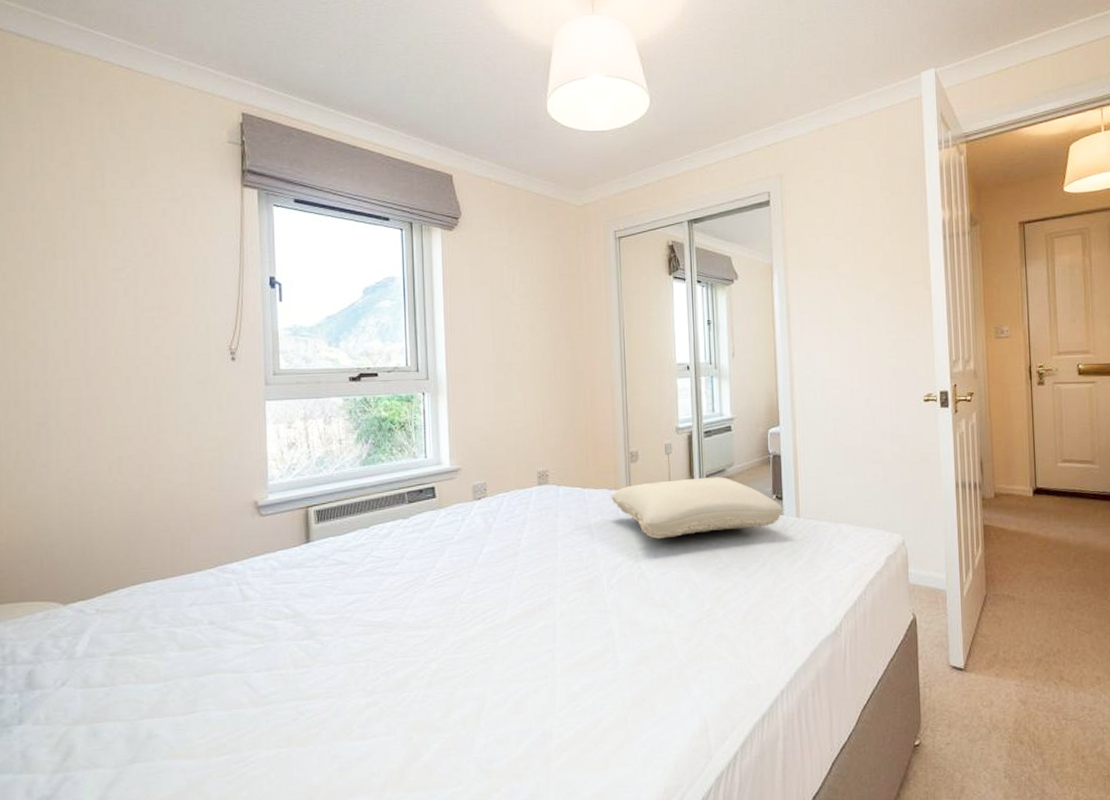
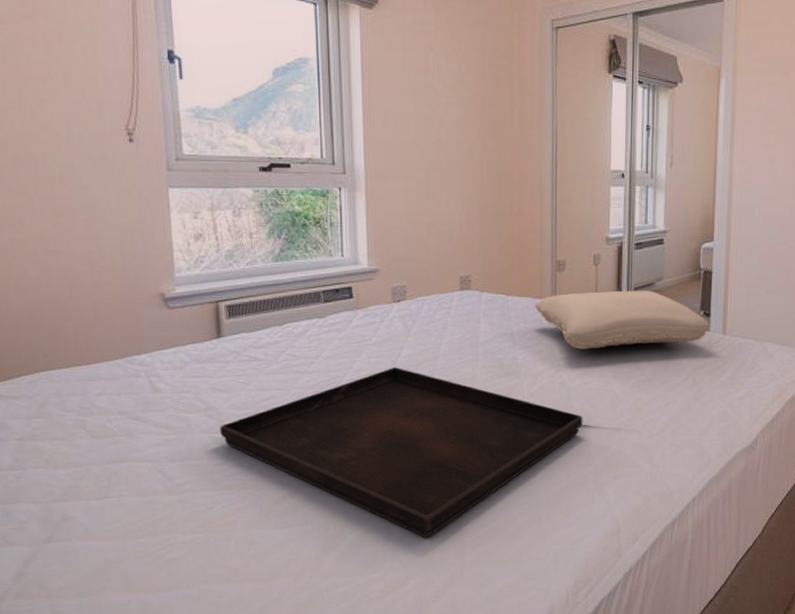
serving tray: none [306,564,664,745] -> present [220,366,583,538]

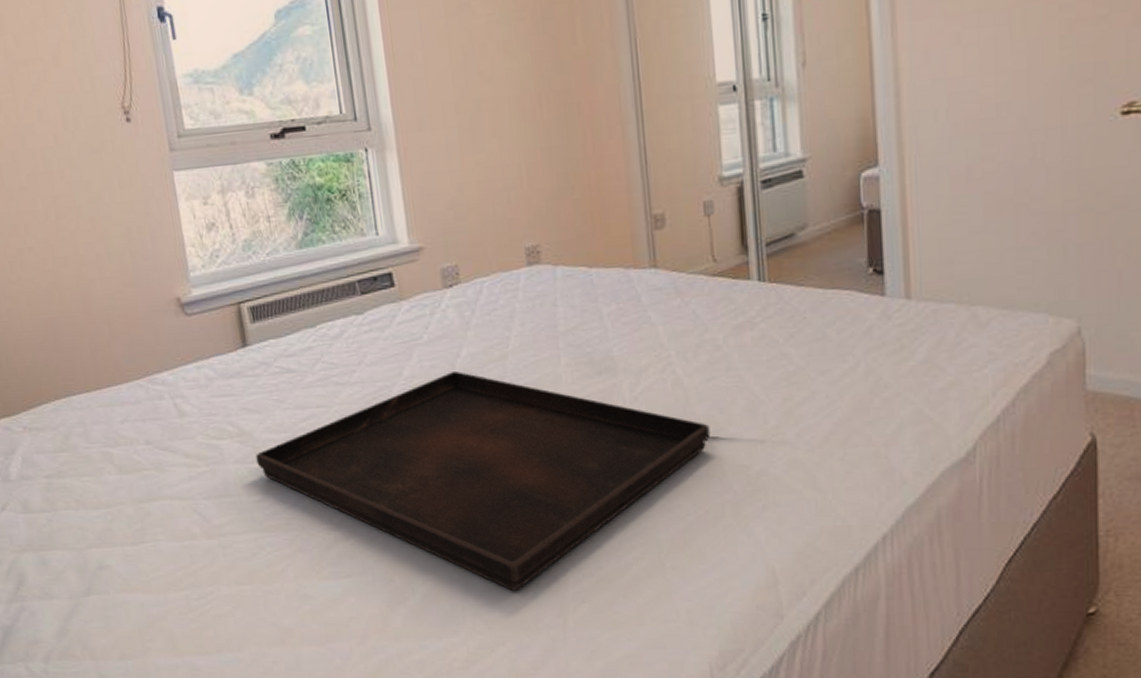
pillow: present [535,290,710,349] -> none [629,244,885,334]

